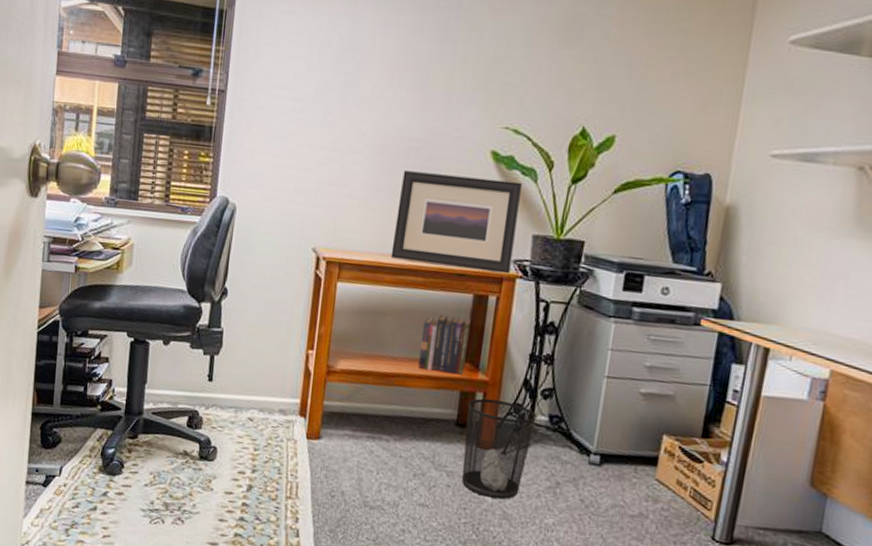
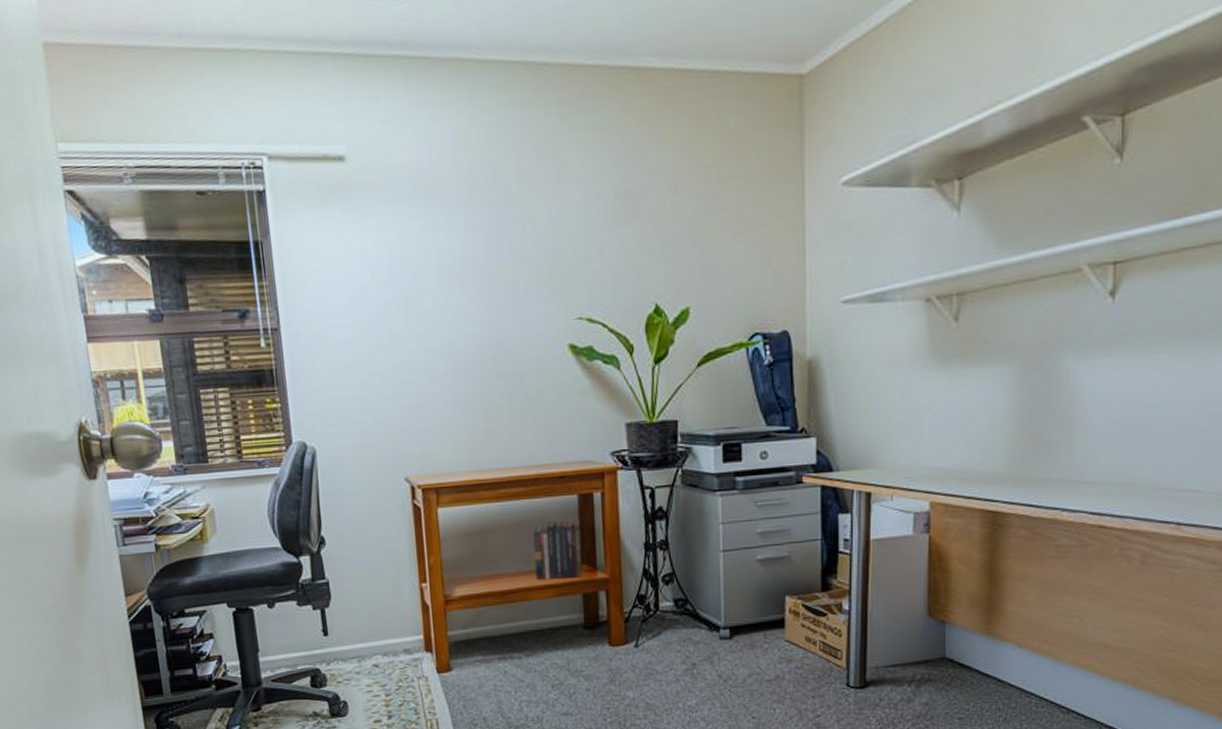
picture frame: present [390,171,522,274] -> none [483,372,610,473]
waste bin: present [461,398,537,500] -> none [592,595,662,692]

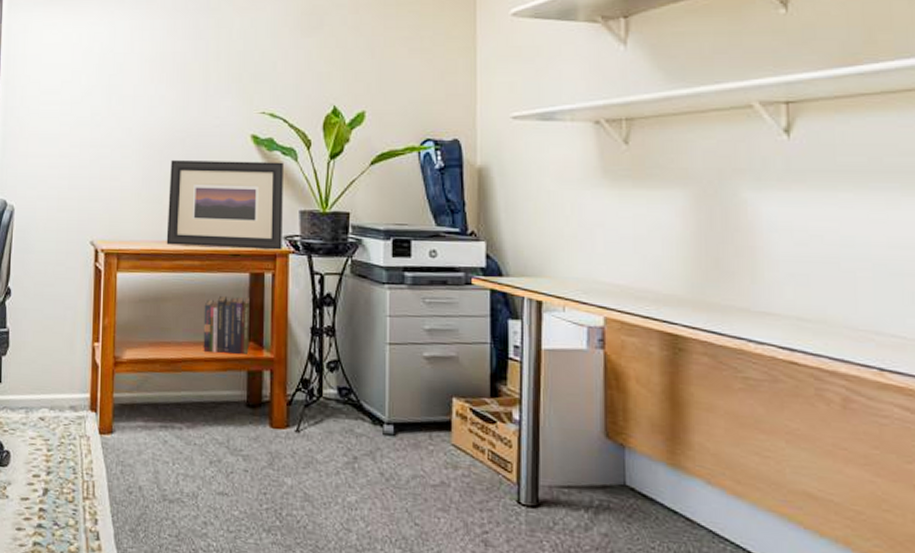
picture frame: none [483,372,610,473] -> present [166,160,283,250]

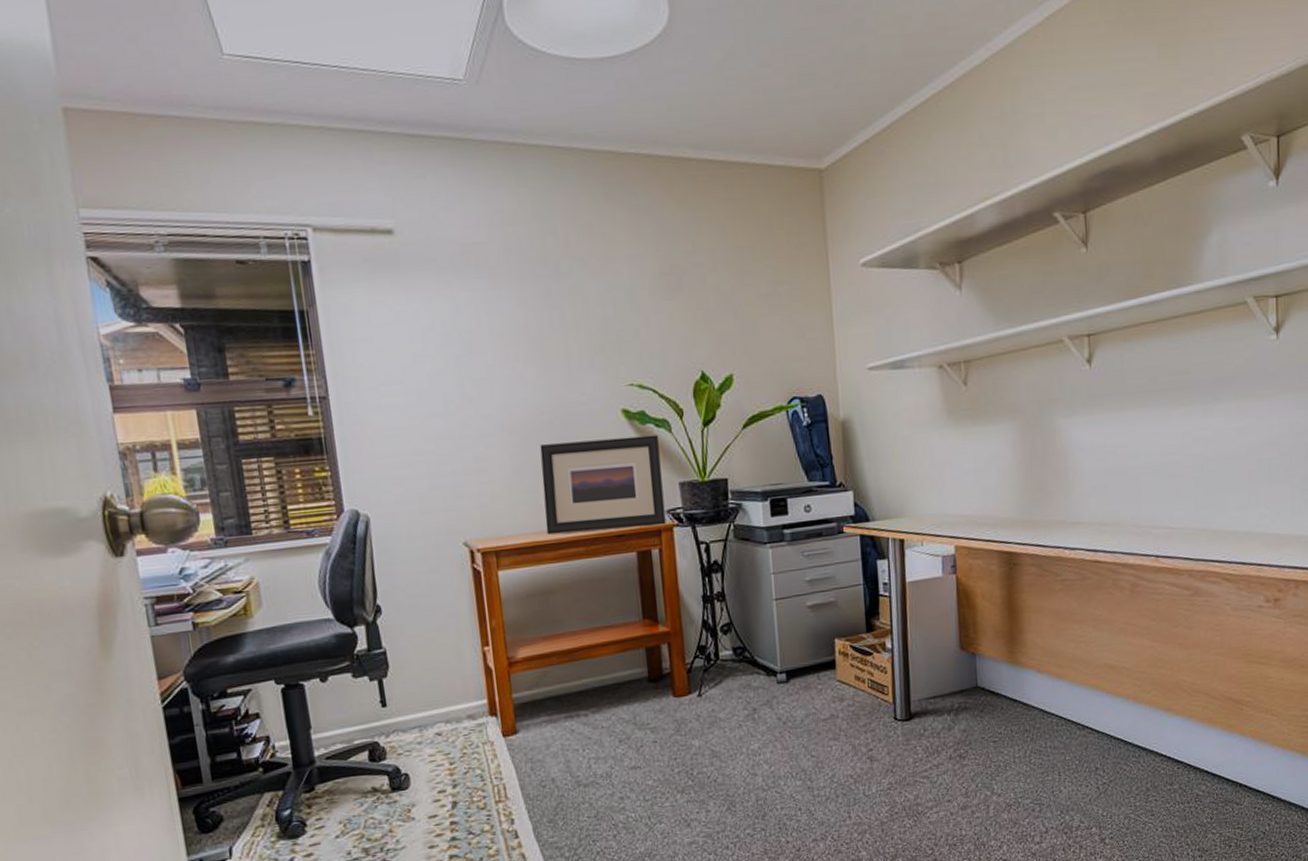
books: present [203,296,250,356] -> none [594,577,645,636]

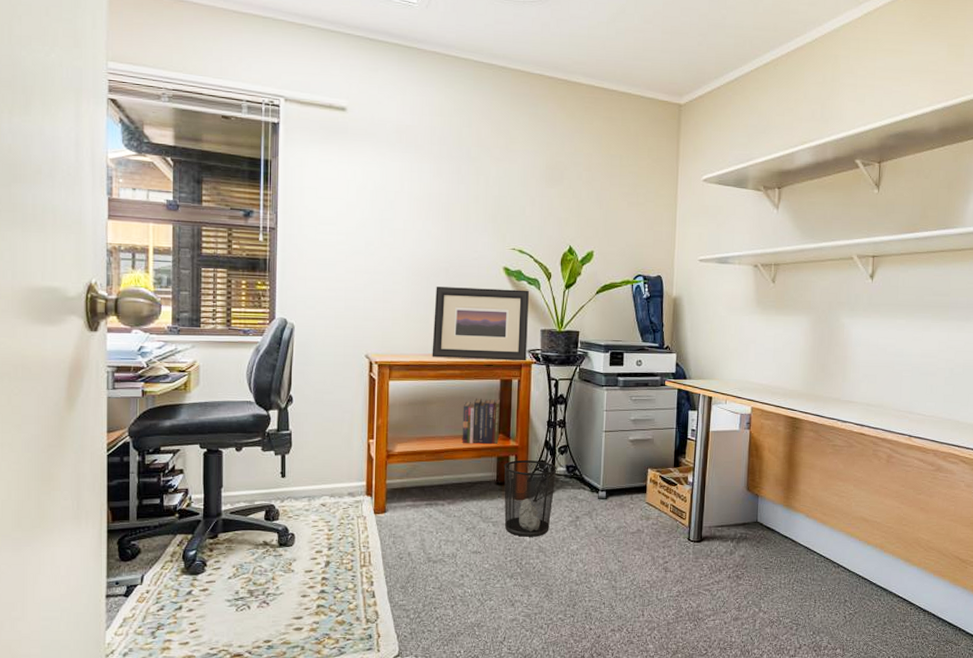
books: none [594,577,645,636] -> present [462,399,500,445]
waste bin: none [655,646,722,742] -> present [504,460,557,537]

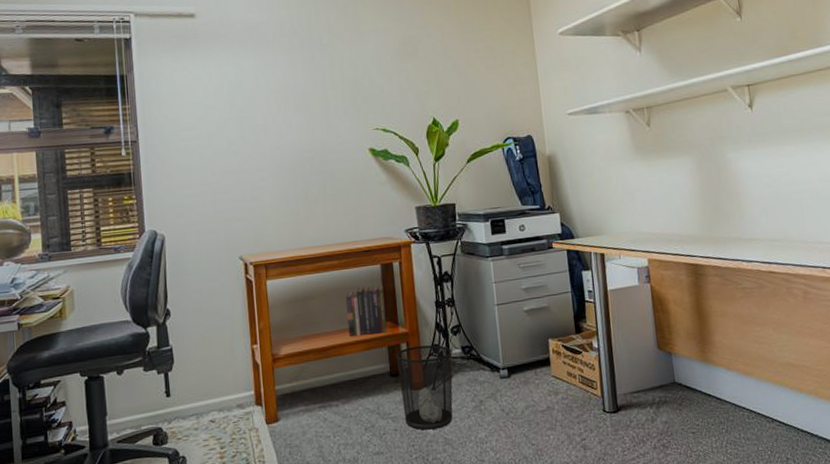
picture frame: present [432,286,529,361] -> none [303,168,405,250]

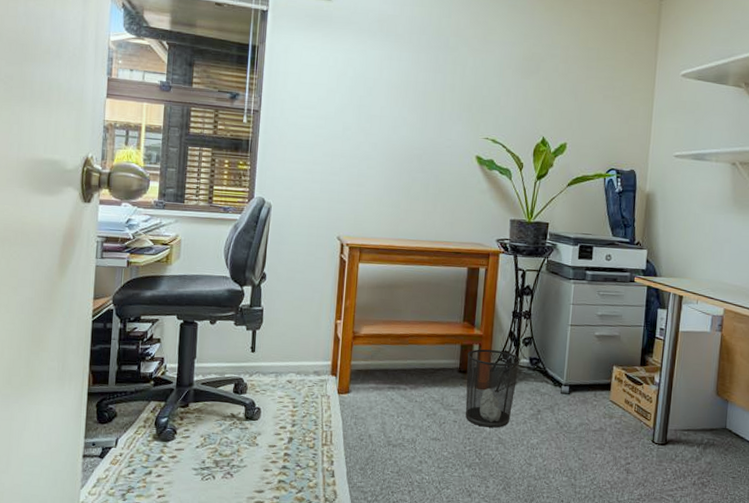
books: present [345,285,387,336] -> none [427,285,466,333]

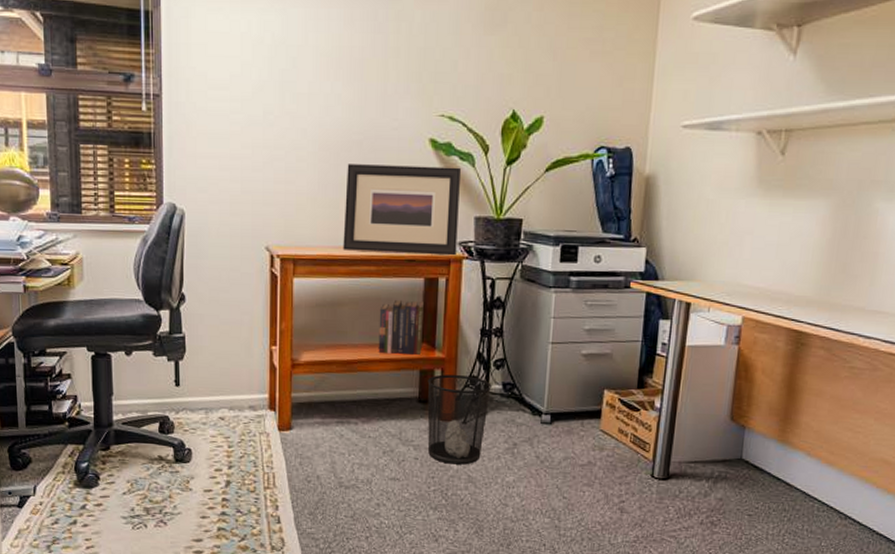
picture frame: none [401,173,500,250] -> present [343,164,461,256]
books: none [427,285,466,333] -> present [378,301,424,356]

